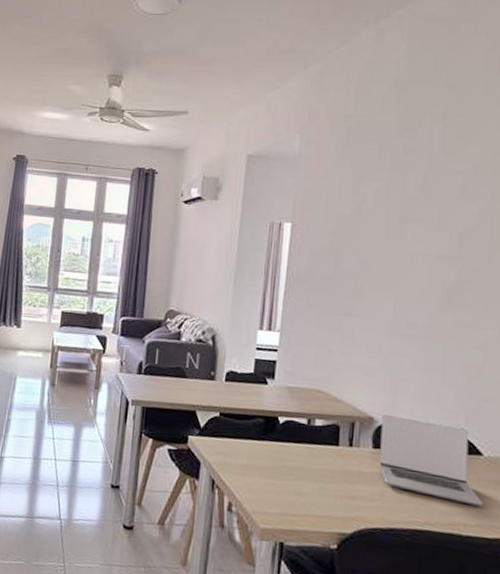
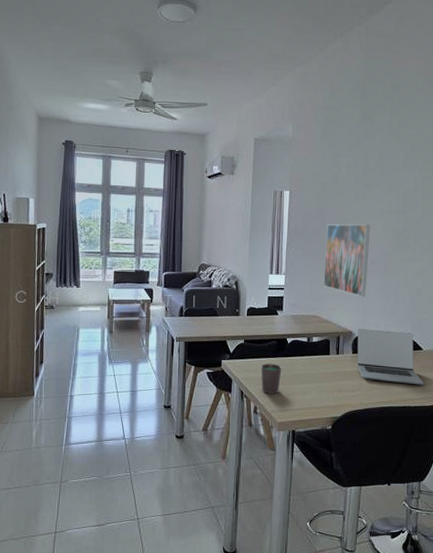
cup: none [239,446,270,490] -> present [260,363,282,394]
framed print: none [334,269,407,371] -> present [323,224,370,297]

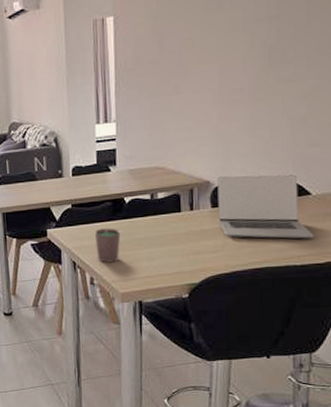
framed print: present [323,224,370,297] -> none [167,41,229,137]

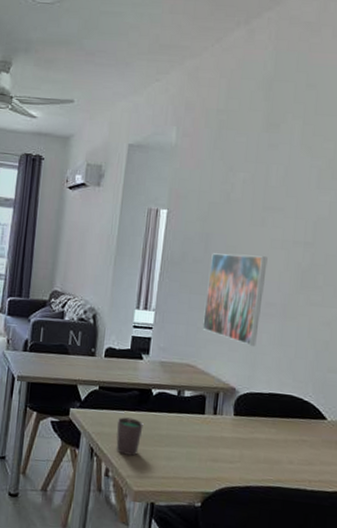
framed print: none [167,41,229,137] -> present [202,253,268,346]
laptop: present [217,174,314,239] -> none [239,385,326,465]

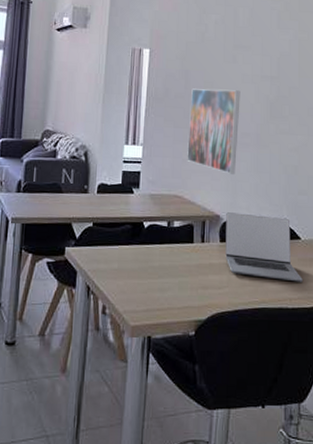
cup: present [116,417,144,456] -> none [111,252,137,290]
laptop: none [239,385,326,465] -> present [225,212,303,282]

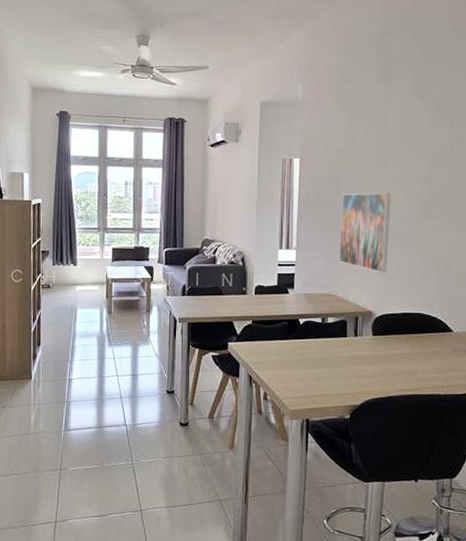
laptop: present [225,212,303,282] -> none [378,308,455,371]

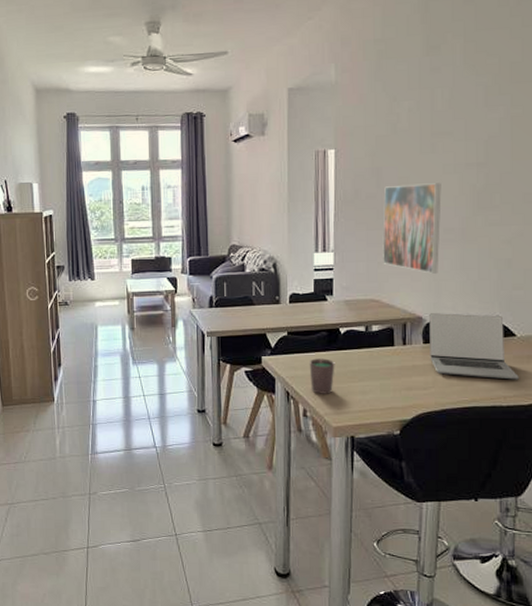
cup: none [270,346,294,379] -> present [309,358,335,394]
laptop: none [378,308,455,371] -> present [429,313,519,380]

